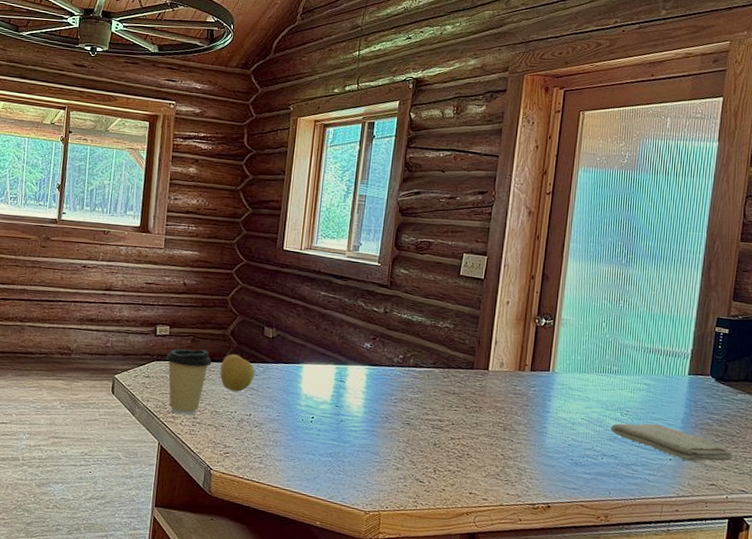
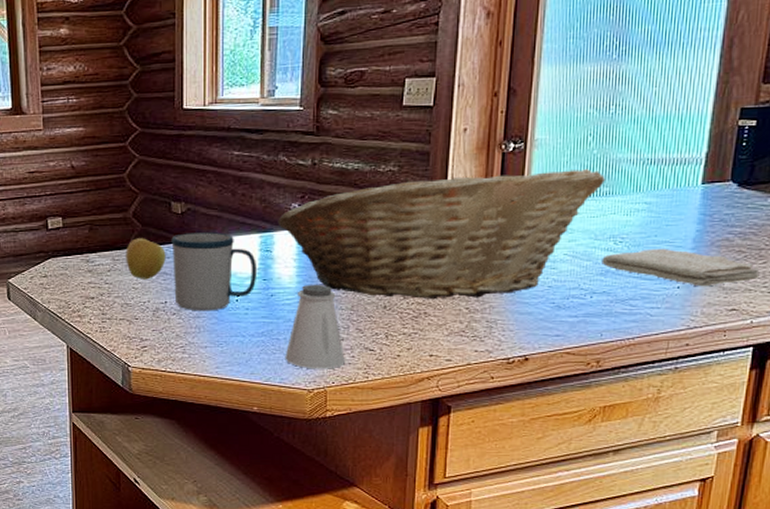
coffee cup: present [166,349,212,416] -> none [62,238,115,312]
mug: none [258,355,331,428] -> present [171,231,258,311]
saltshaker: none [347,415,399,495] -> present [285,284,345,369]
fruit basket: none [352,334,616,447] -> present [278,168,606,300]

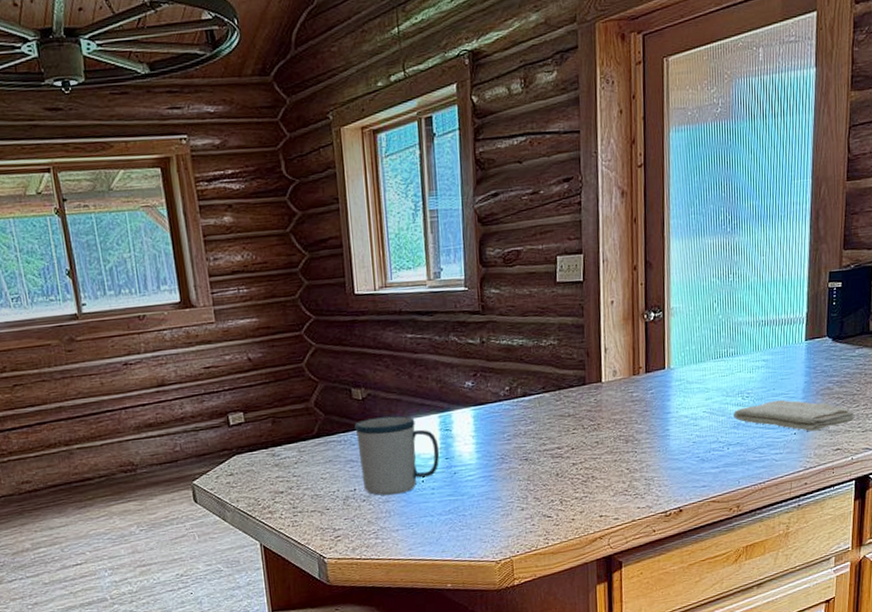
apple: present [126,238,166,280] -> none [311,427,351,469]
fruit basket: present [278,168,606,300] -> none [454,332,731,466]
saltshaker: present [285,284,345,369] -> none [472,458,527,541]

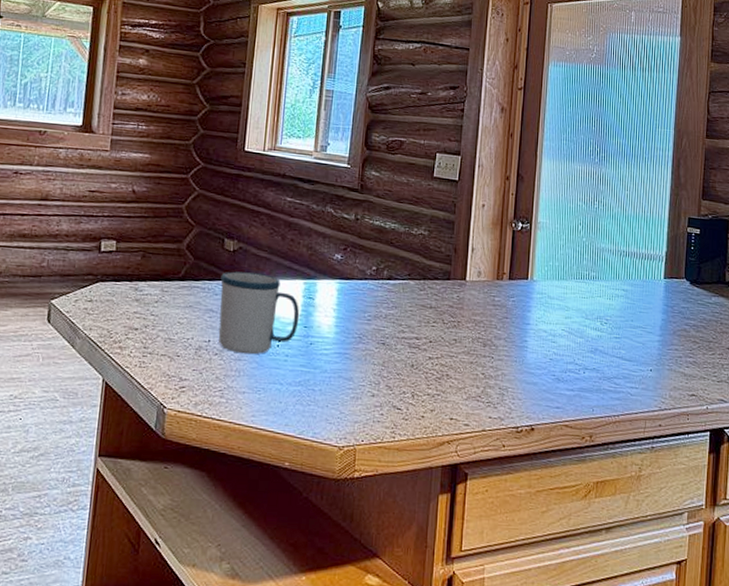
washcloth: present [734,399,855,432] -> none [591,332,710,372]

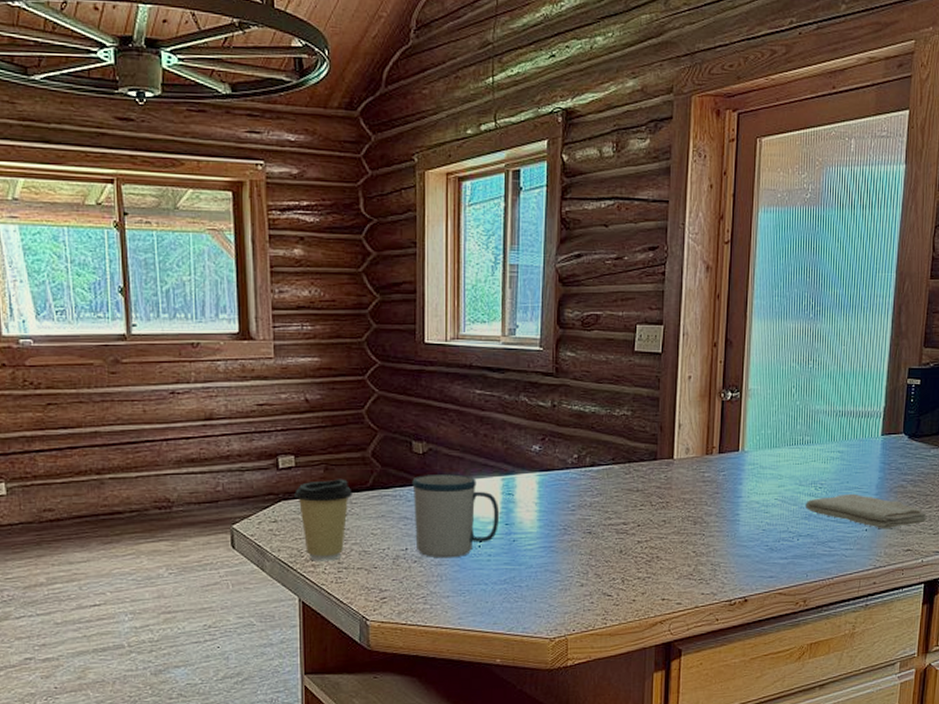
coffee cup: none [111,266,165,345] -> present [295,479,352,562]
washcloth: none [591,332,710,372] -> present [805,493,927,530]

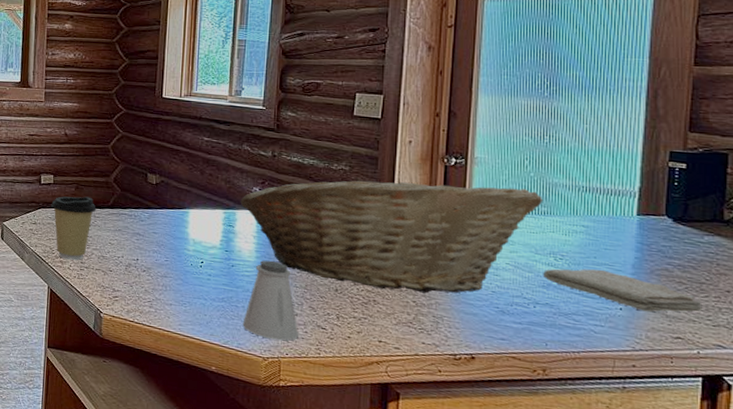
mug: present [412,473,500,559] -> none [145,201,221,273]
fruit basket: none [519,418,807,544] -> present [240,176,544,294]
saltshaker: none [527,528,584,617] -> present [242,260,298,341]

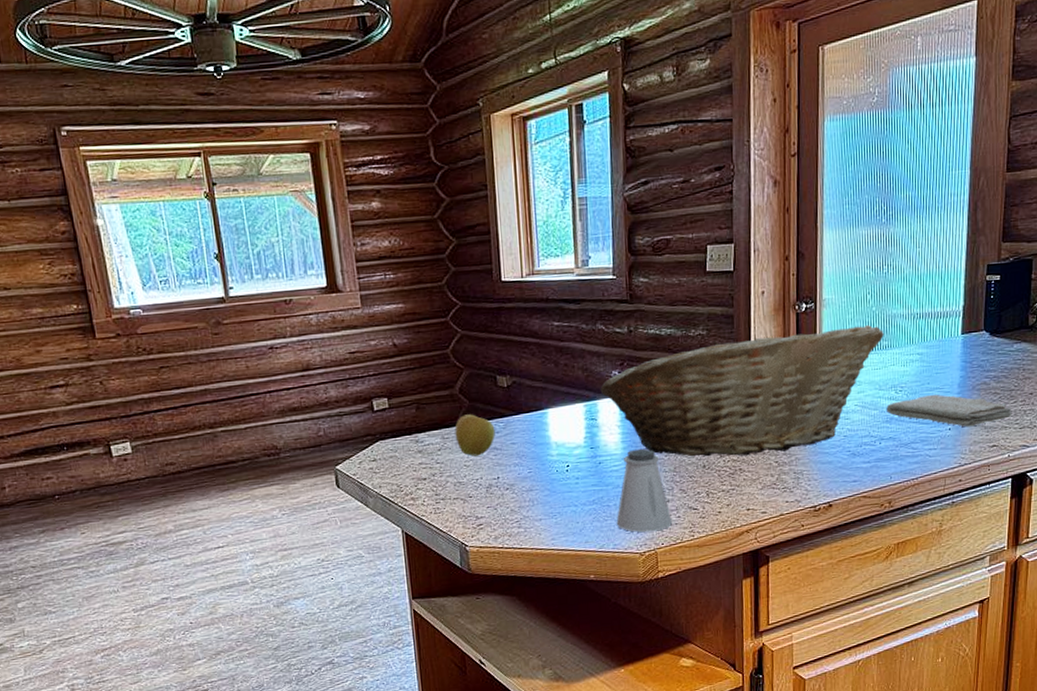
coffee cup: present [51,196,96,261] -> none [390,416,444,495]
apple: none [105,200,140,238] -> present [455,414,495,457]

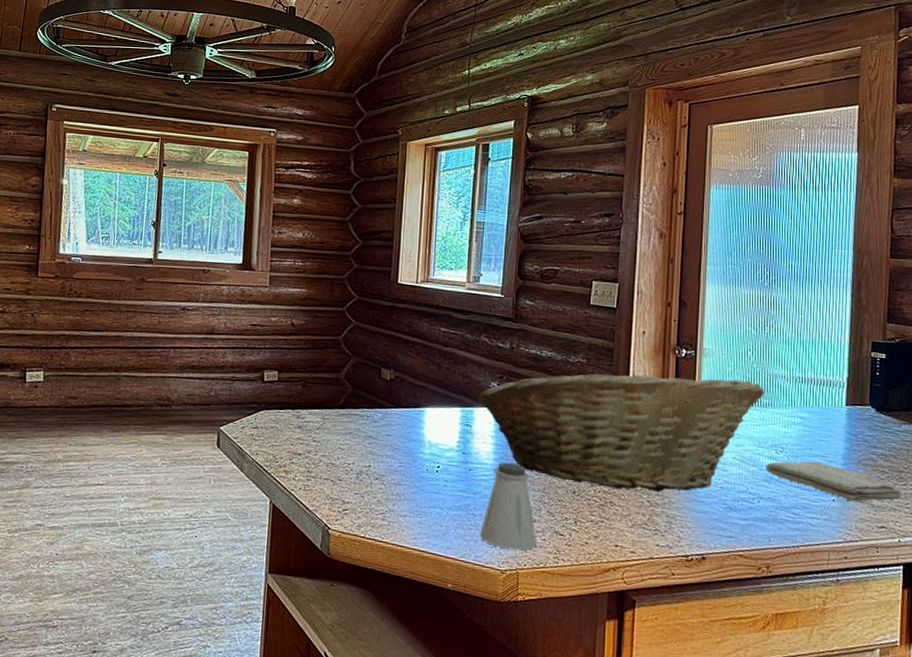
apple: present [455,414,495,457] -> none [334,399,373,442]

